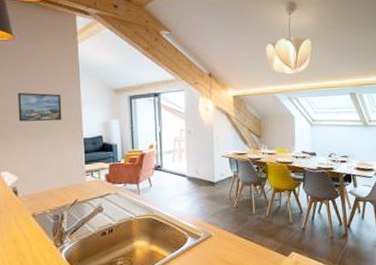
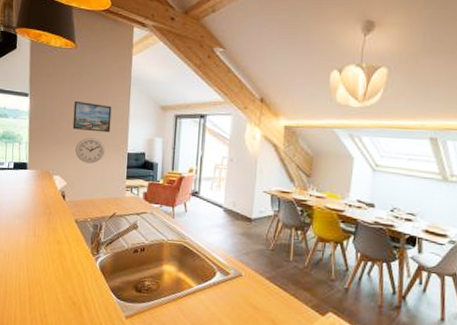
wall clock: none [24,128,58,155] -> present [75,137,105,164]

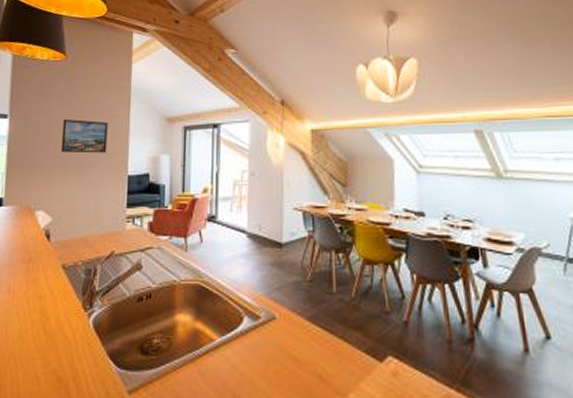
wall clock: present [75,137,105,164] -> none [64,161,100,192]

